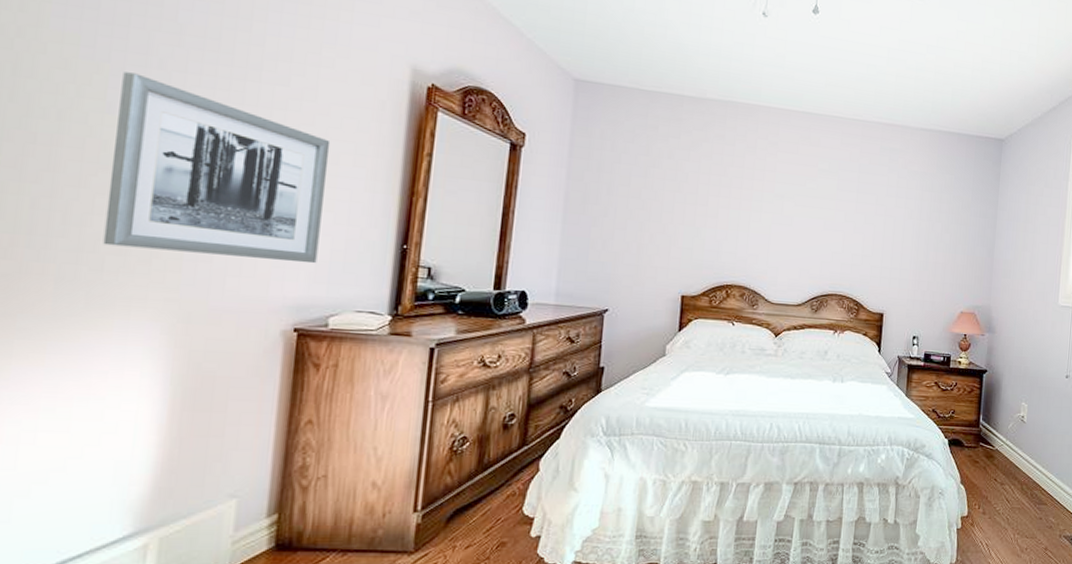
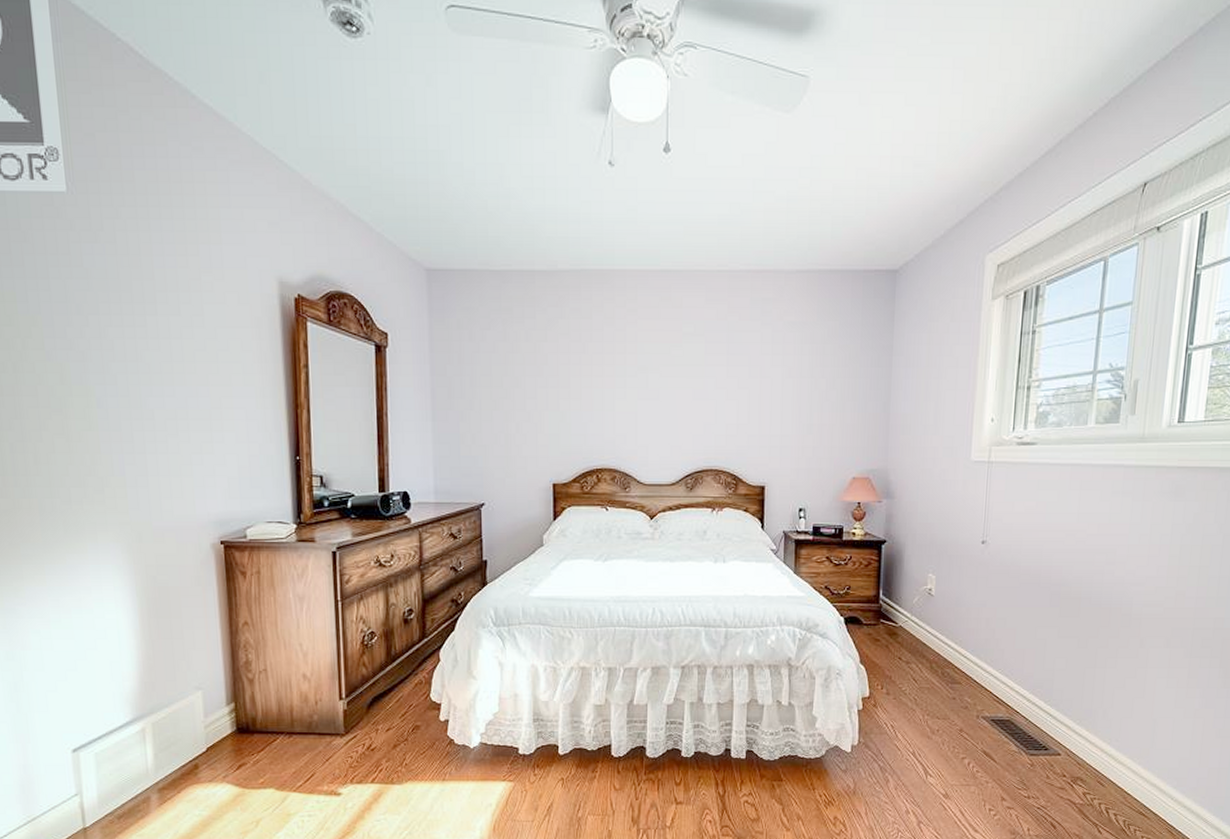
wall art: present [103,72,331,264] -> none [52,321,229,481]

